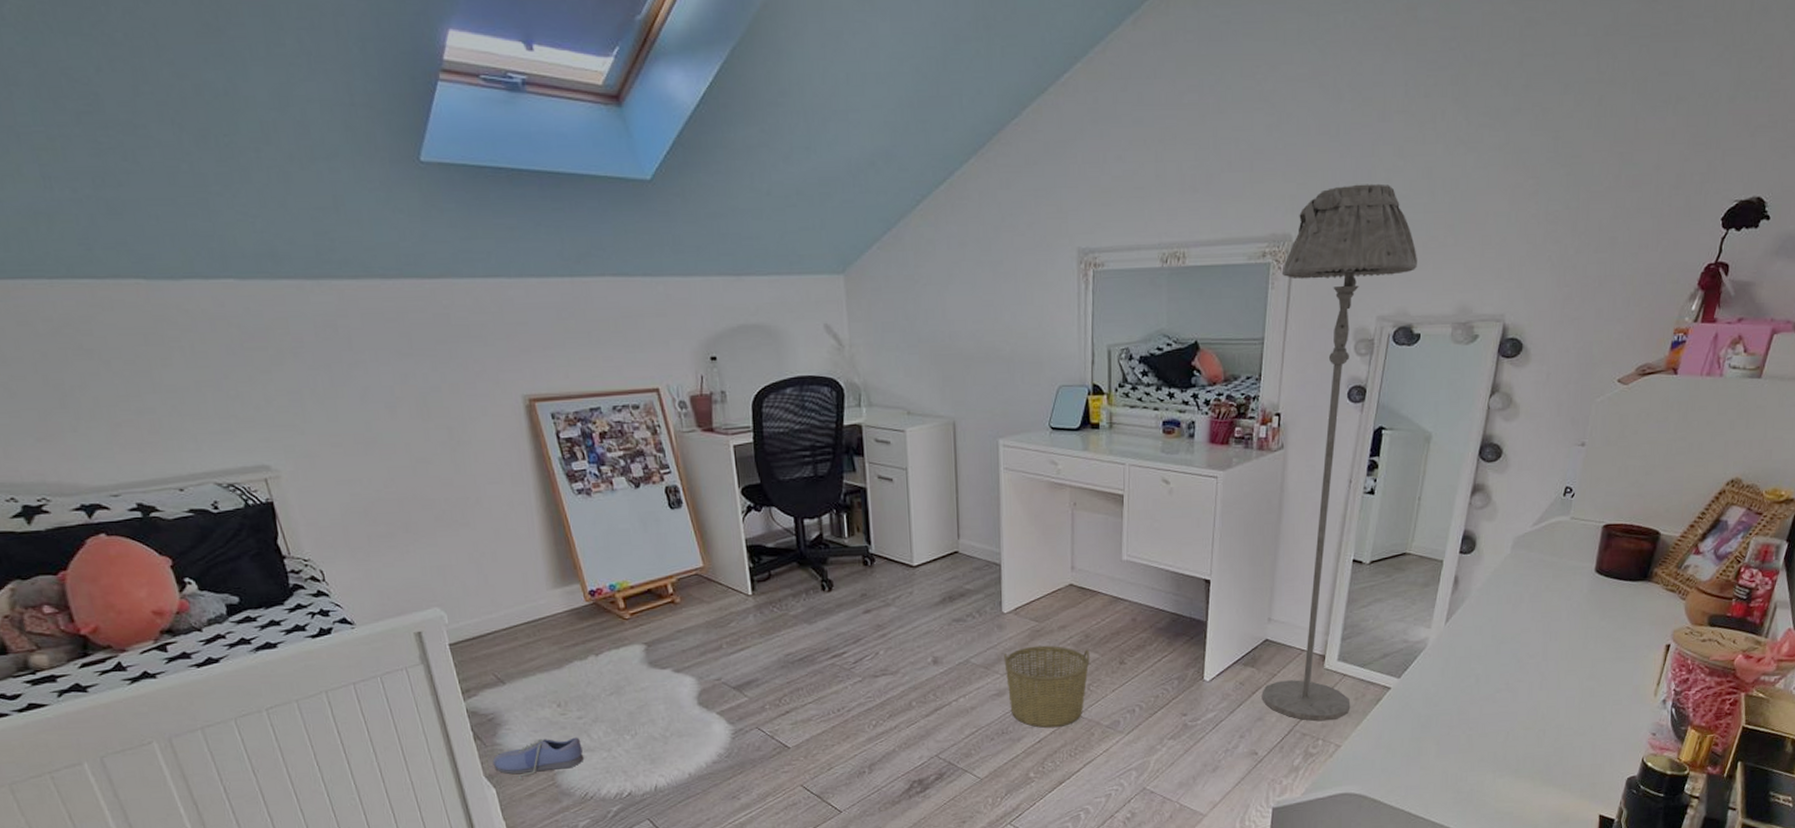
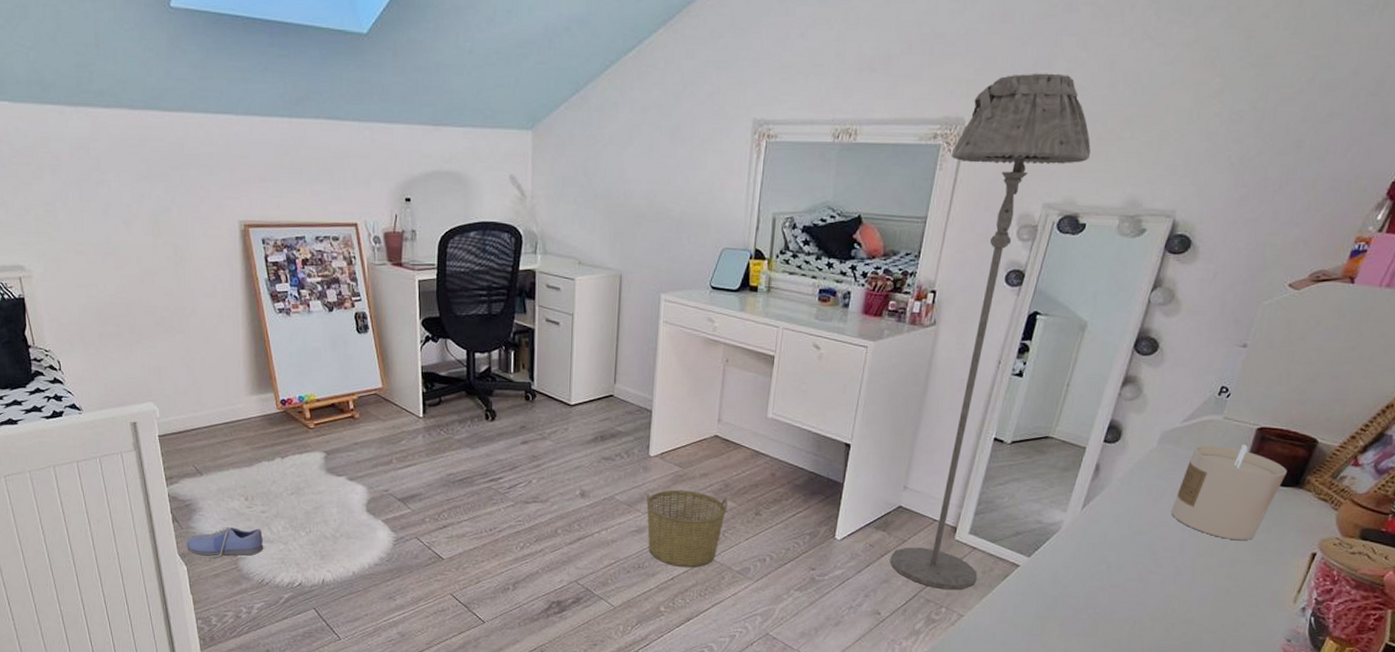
candle: none [1531,543,1635,640] -> present [1171,444,1287,541]

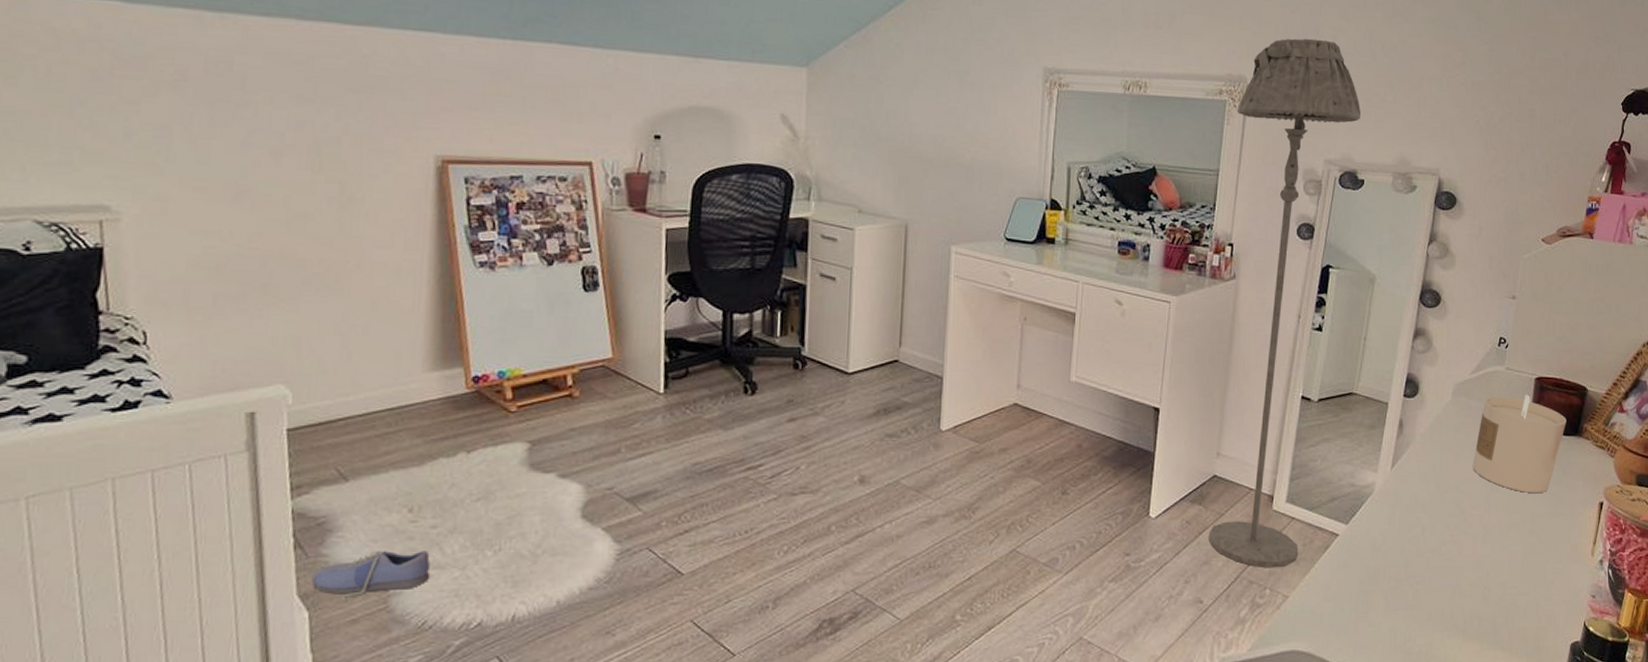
basket: present [646,489,728,567] -> none [938,469,1031,563]

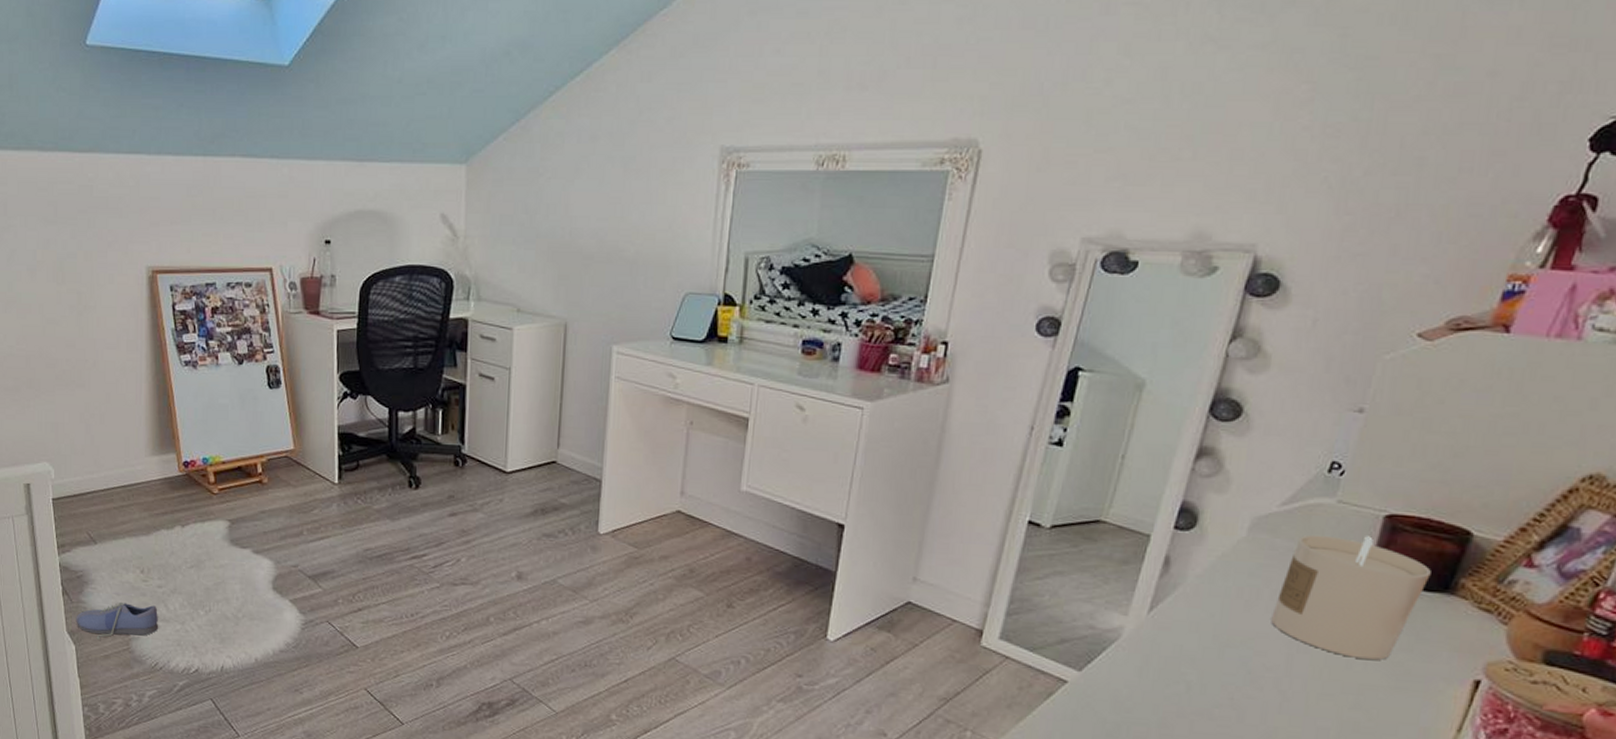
floor lamp: present [1208,38,1361,568] -> none [897,85,1141,710]

